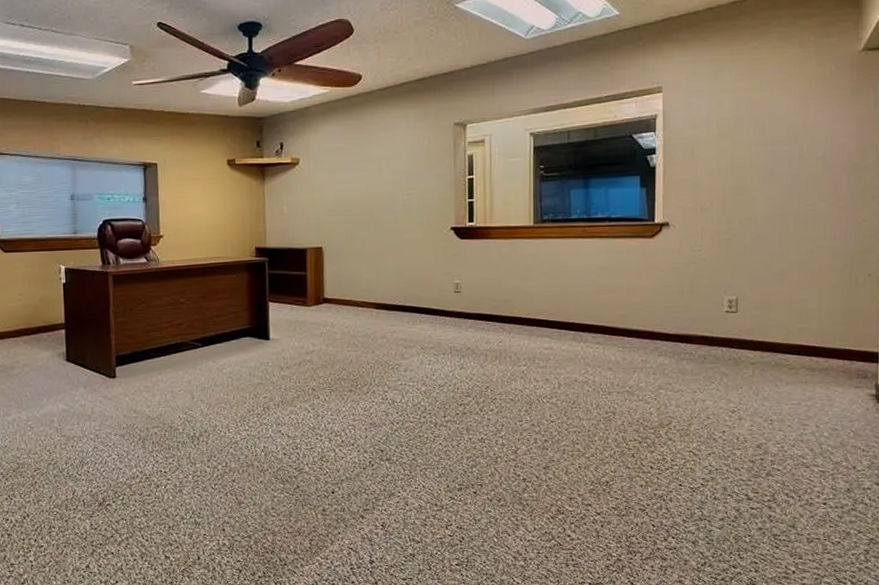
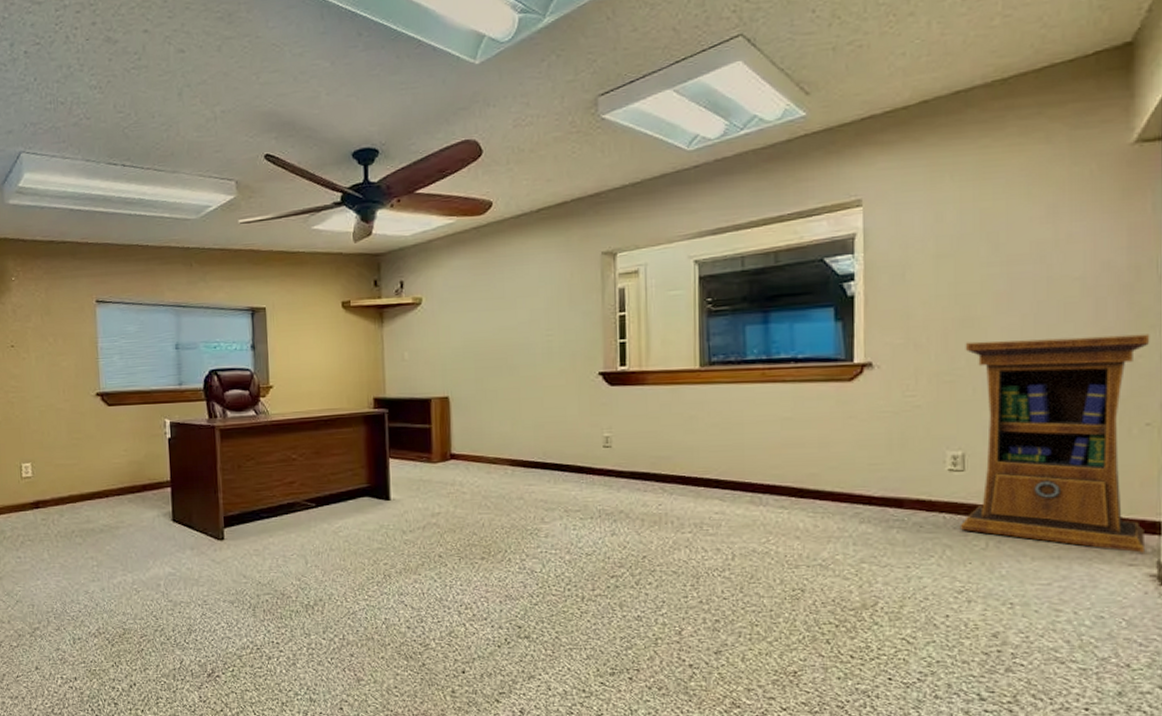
cabinet: none [733,203,872,378] -> present [960,334,1150,553]

